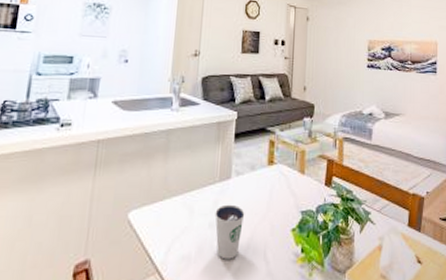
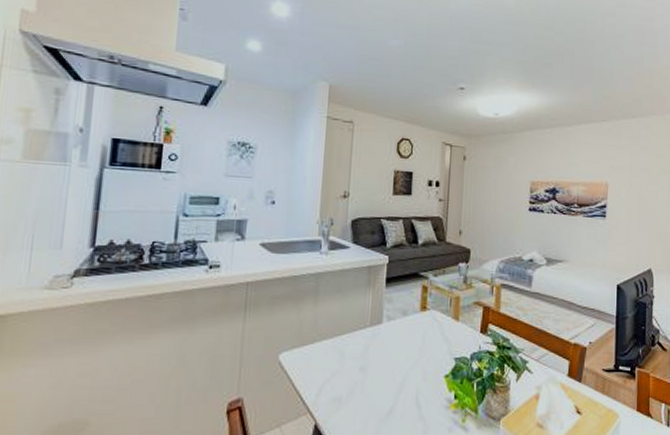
dixie cup: present [215,204,245,260] -> none [366,349,397,403]

